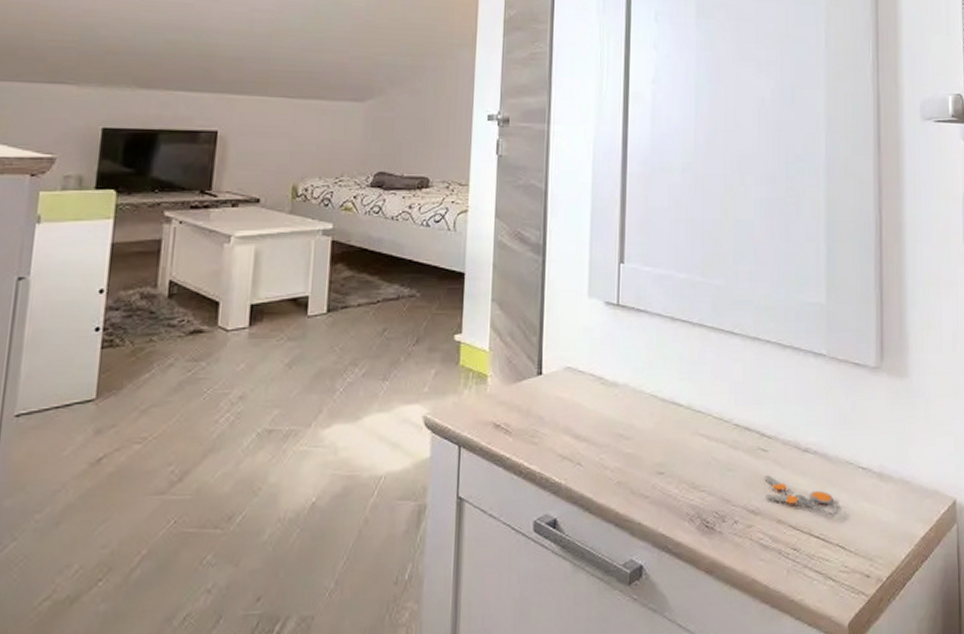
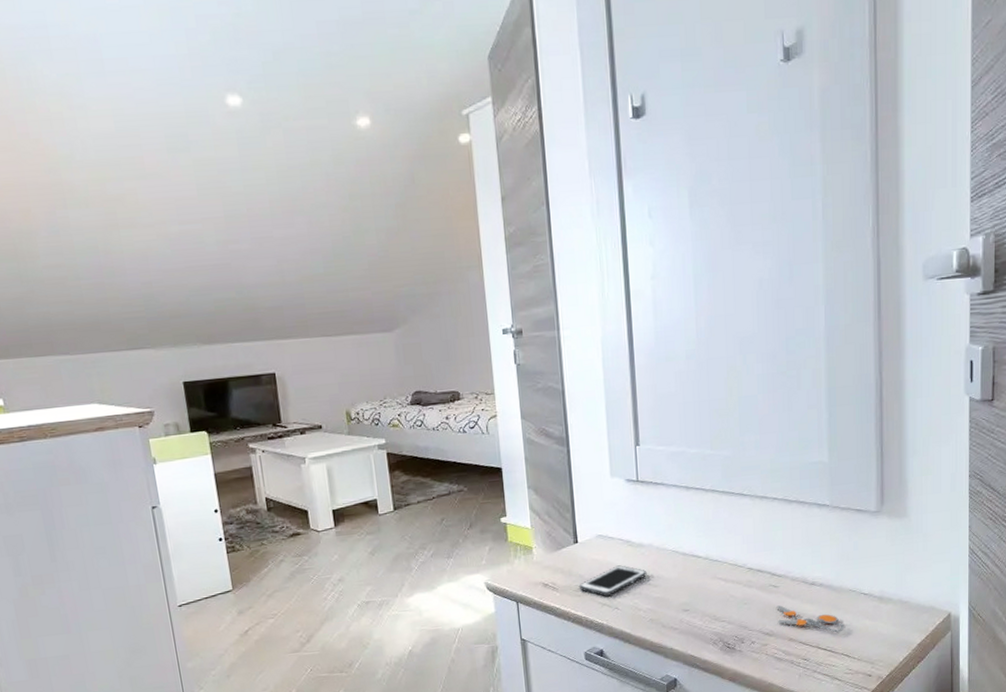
cell phone: none [536,408,619,447] -> present [578,565,647,596]

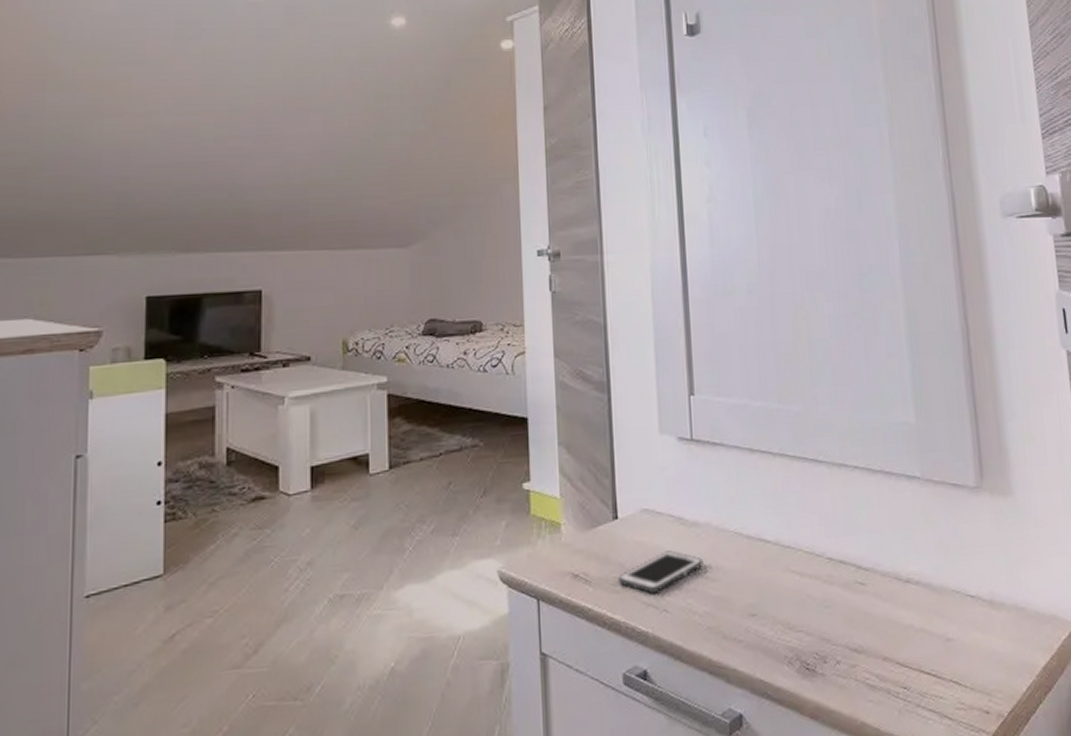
key chain: present [776,605,845,633] -> none [865,610,951,650]

